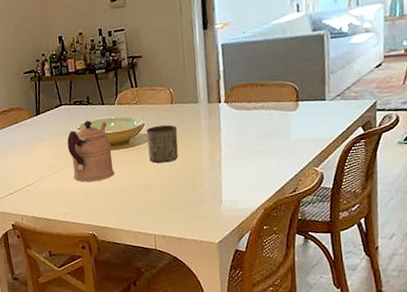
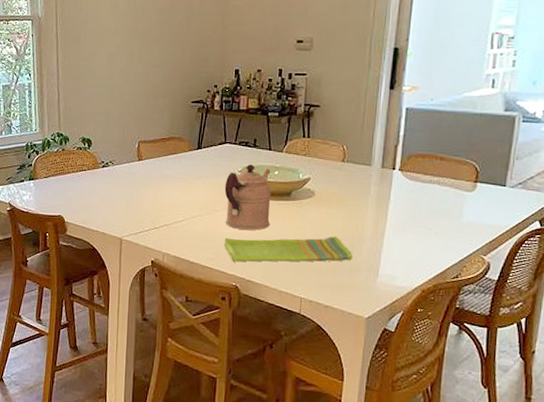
dish towel: none [75,173,195,213] -> present [224,236,352,262]
cup: present [146,125,179,164] -> none [309,182,344,224]

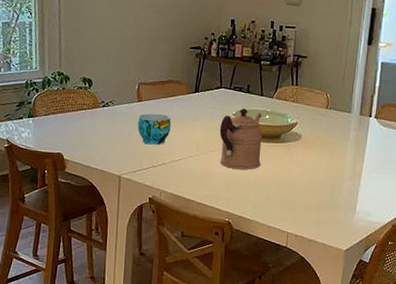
cup: none [138,173,173,206] -> present [137,113,171,145]
dish towel: present [224,236,352,262] -> none [218,176,333,200]

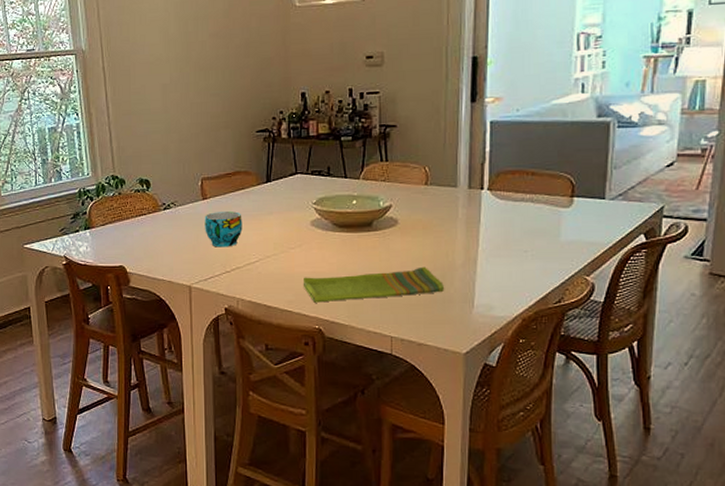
dish towel: none [218,176,333,200] -> present [302,266,444,303]
coffeepot: present [219,107,263,170] -> none [299,194,352,268]

